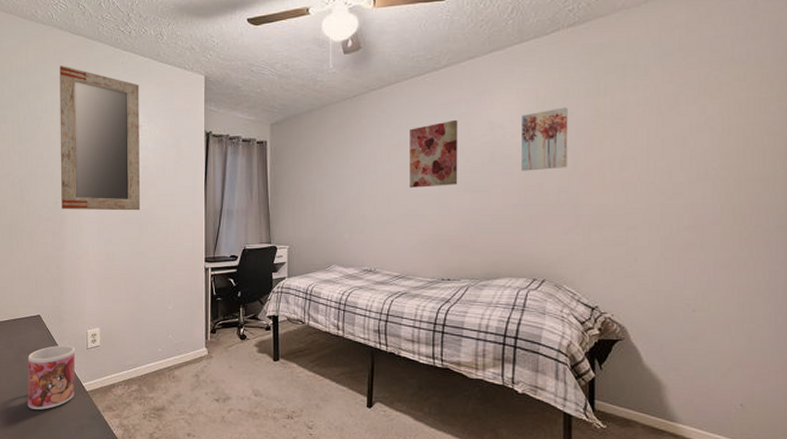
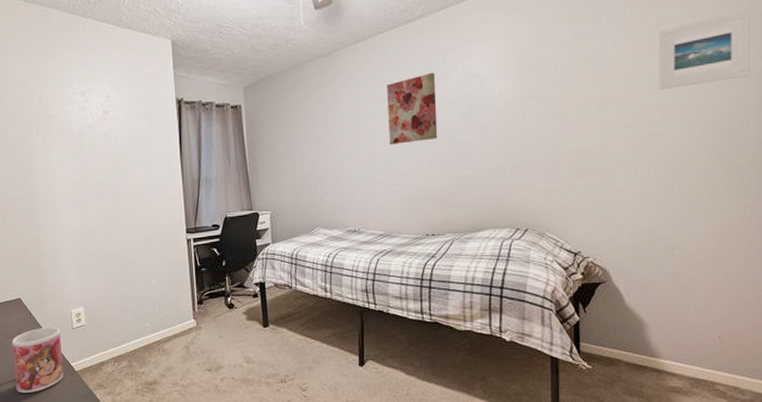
home mirror: present [60,65,141,211] -> none [16,36,116,189]
wall art: present [522,107,568,171] -> none [499,53,546,121]
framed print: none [682,75,779,150] -> present [658,9,752,91]

